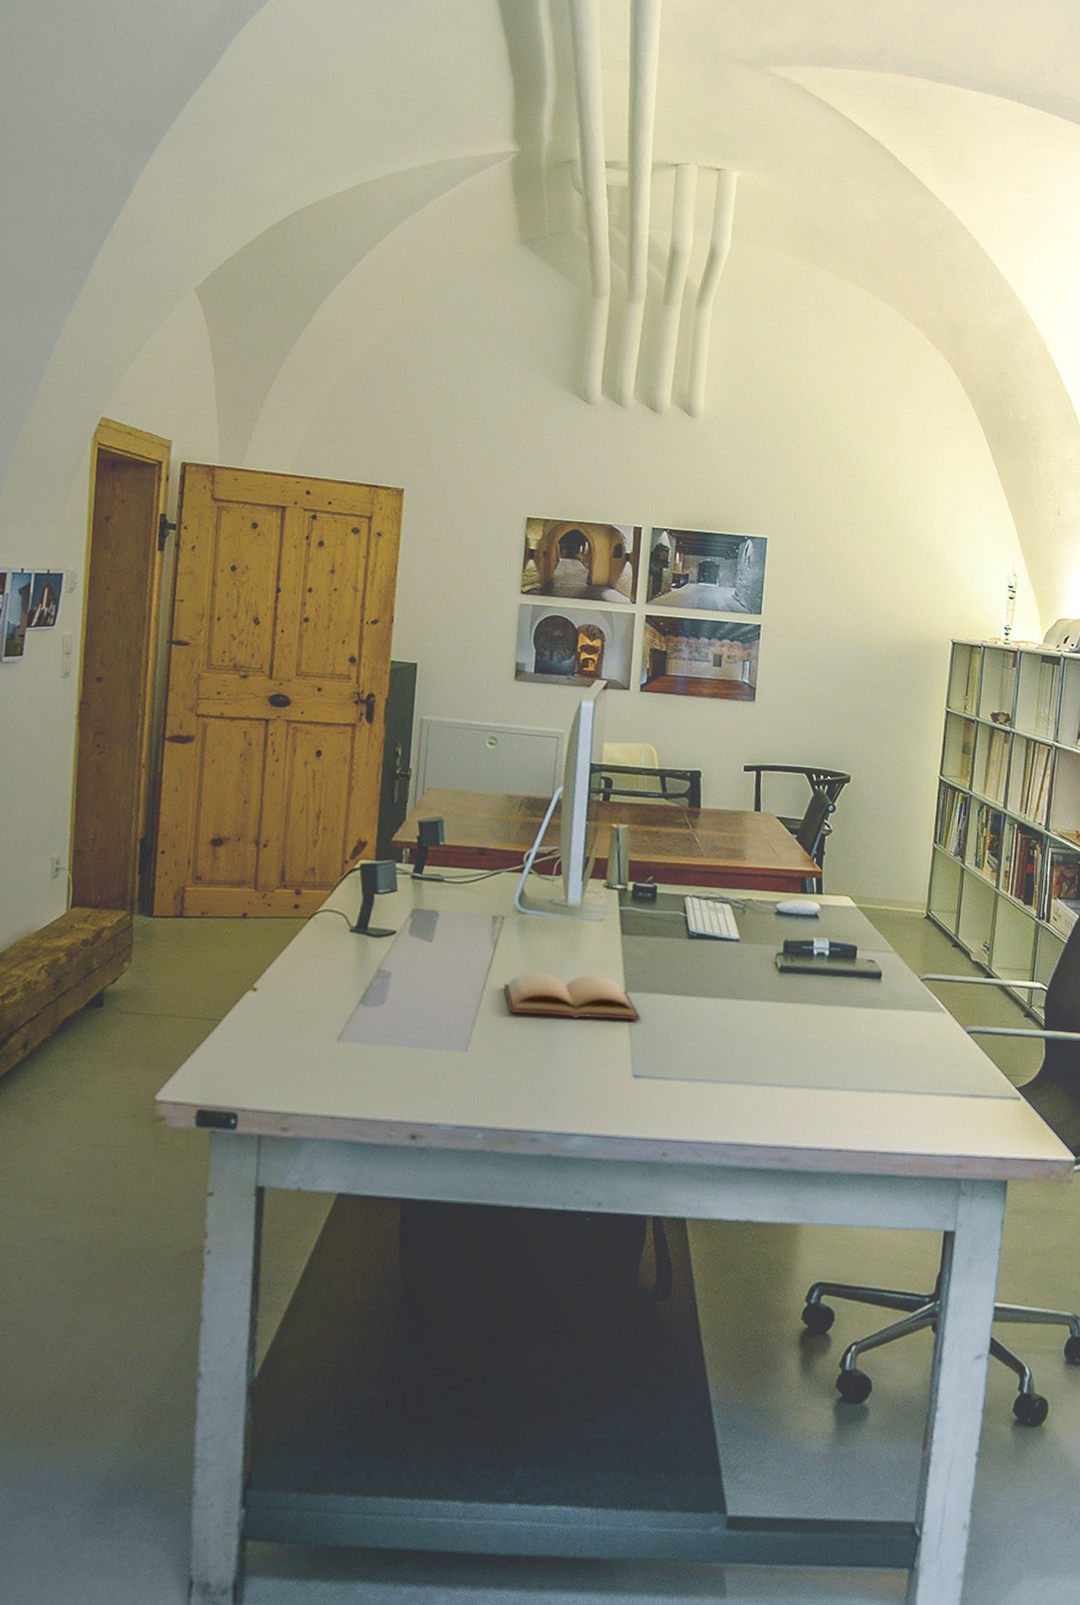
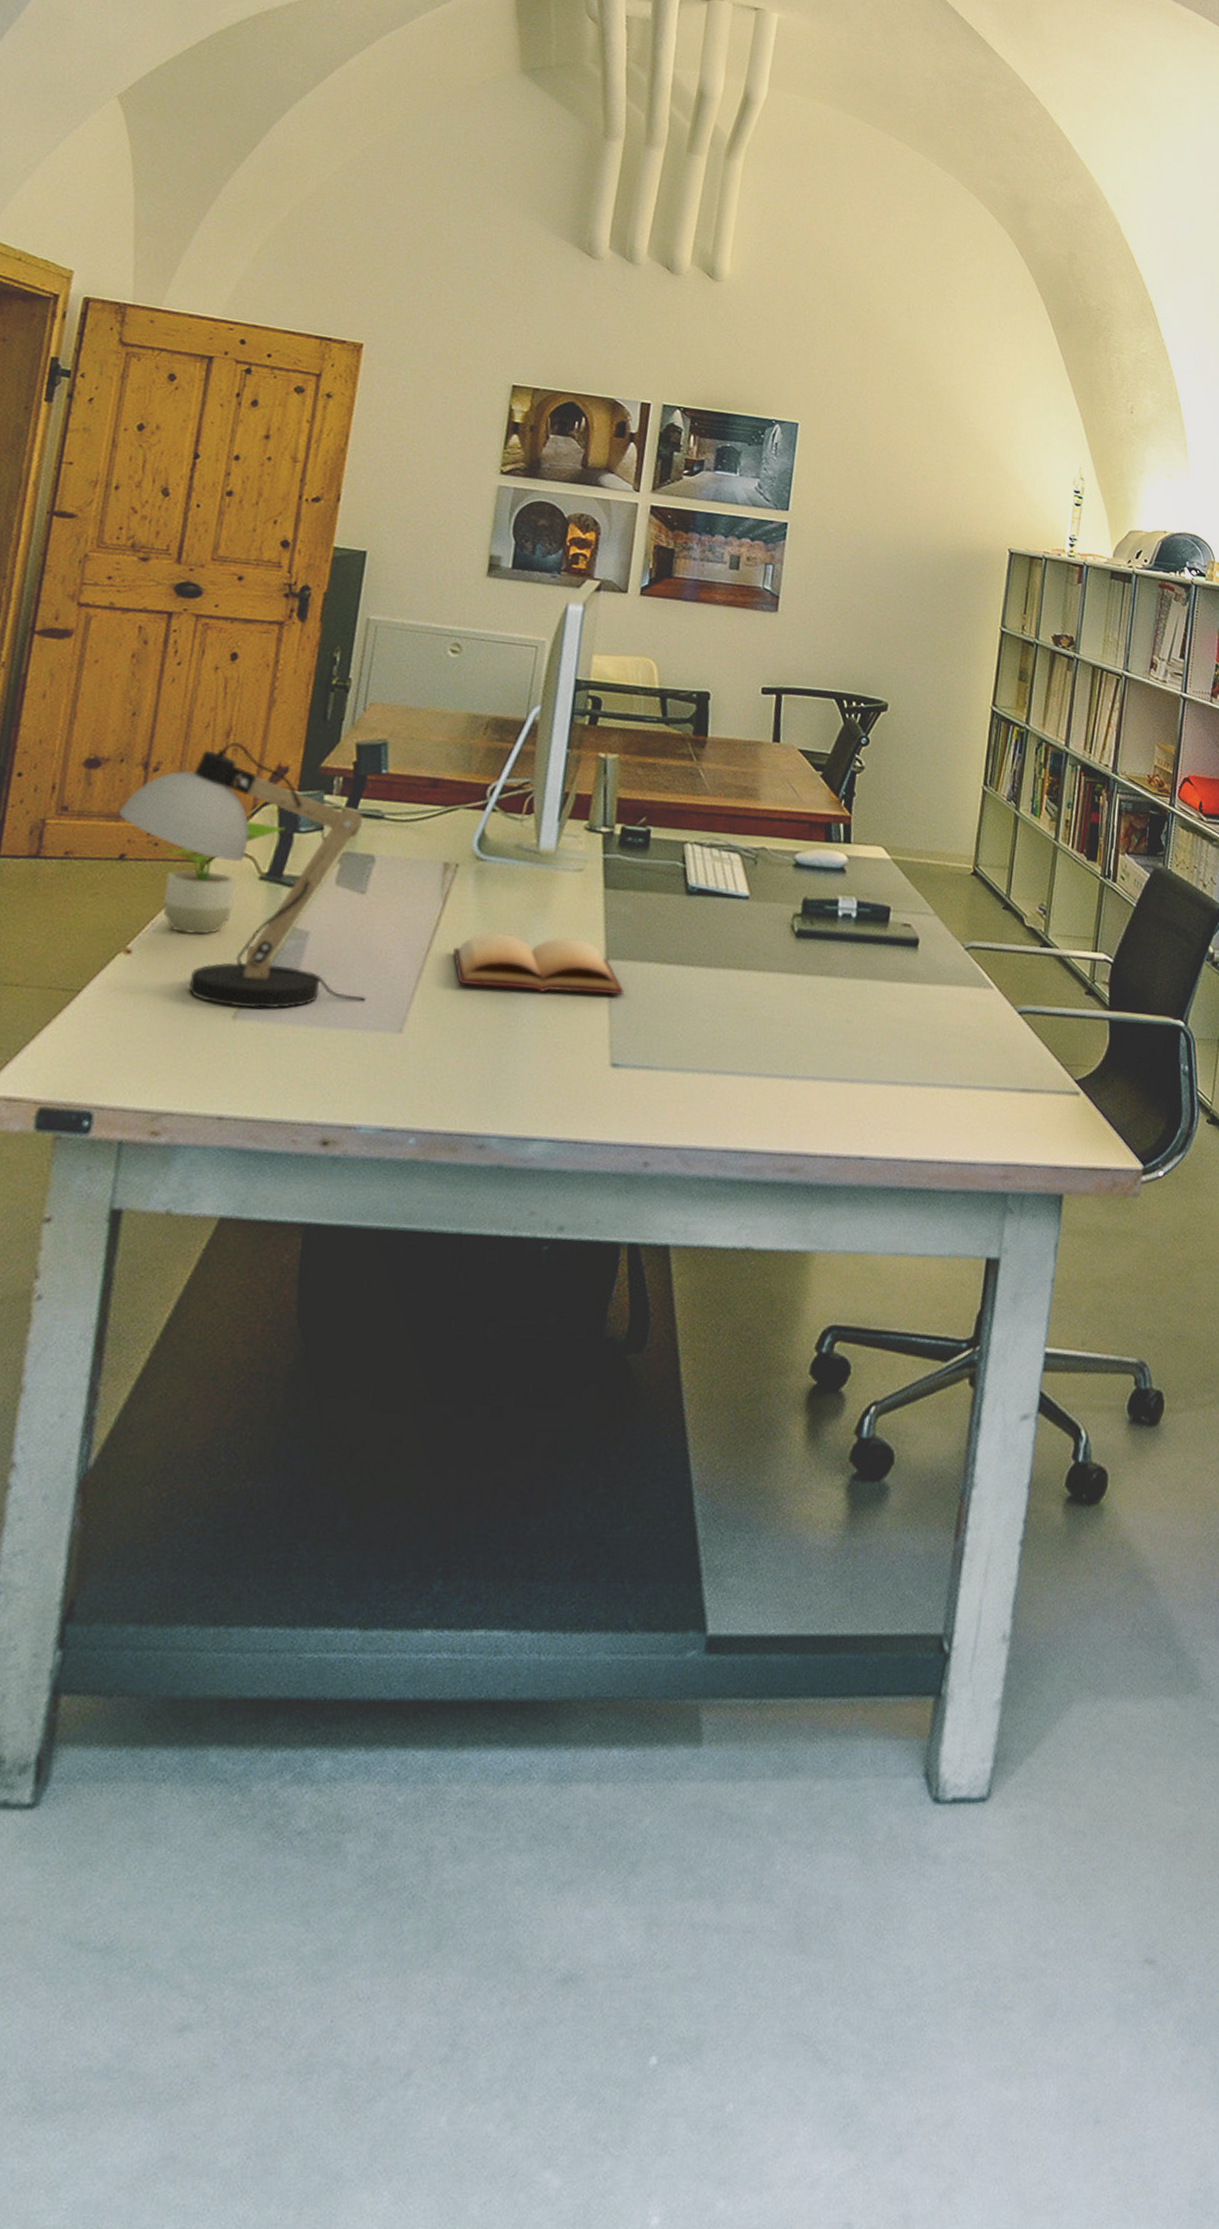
desk lamp: none [240,823,438,1033] -> present [119,742,367,1009]
potted plant: none [270,885,368,975] -> present [157,821,286,934]

